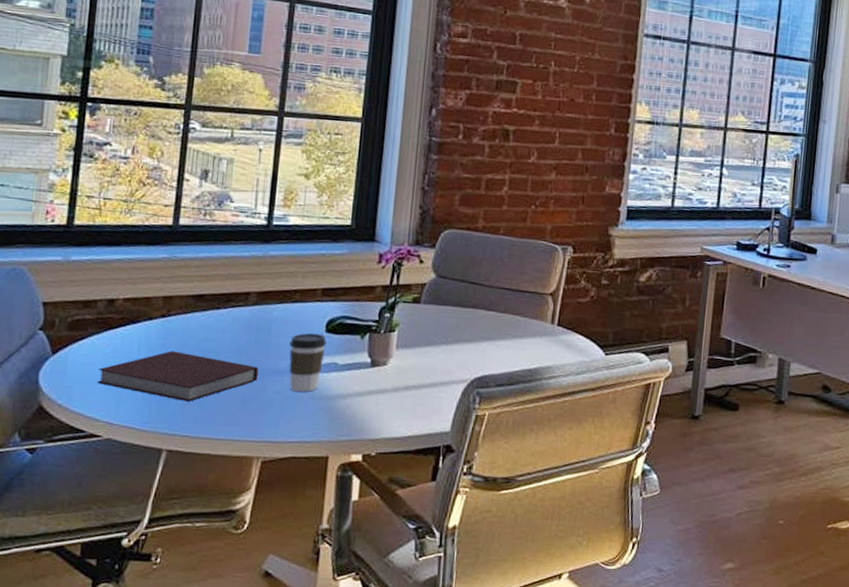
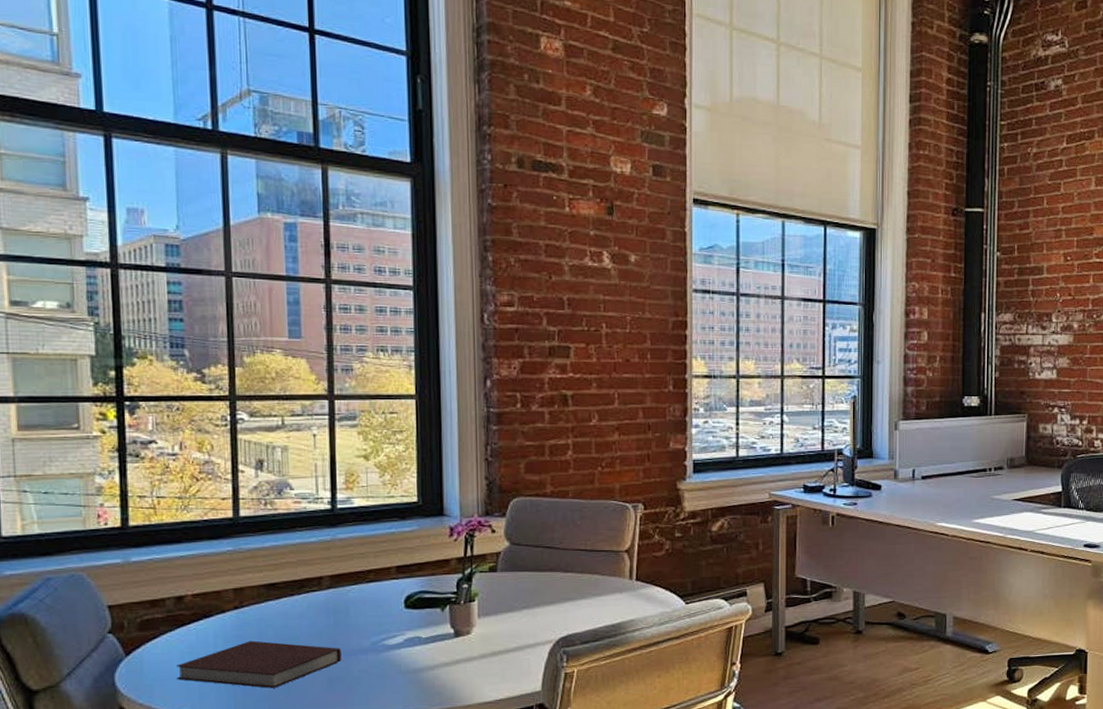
coffee cup: present [289,333,326,392] -> none [370,611,407,668]

